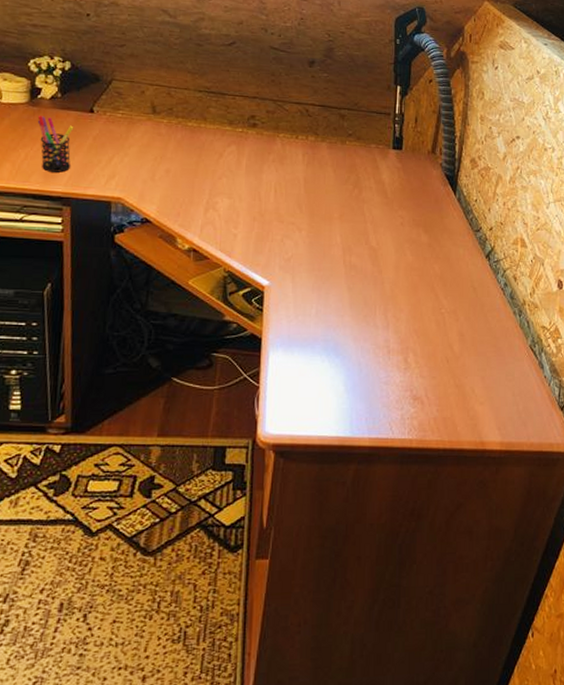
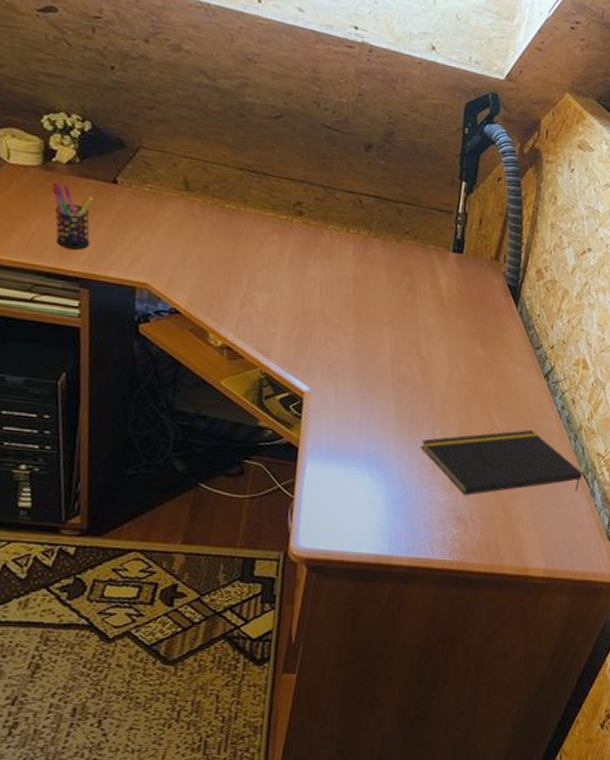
notepad: none [375,308,530,374] -> present [421,430,583,495]

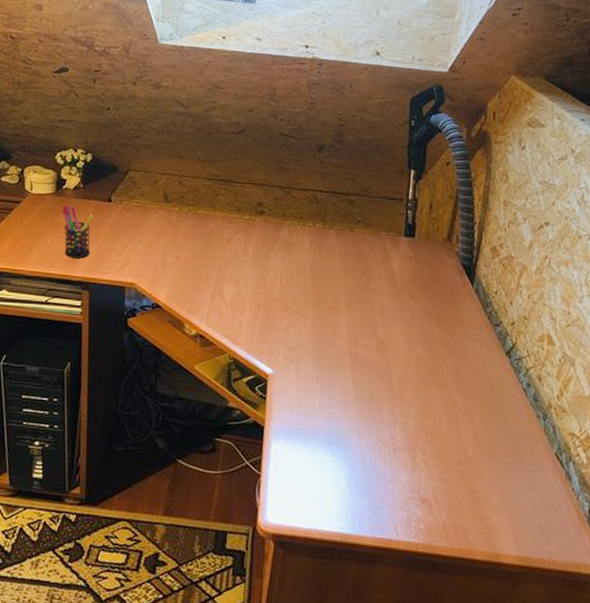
notepad: present [421,430,583,495] -> none [381,408,555,476]

